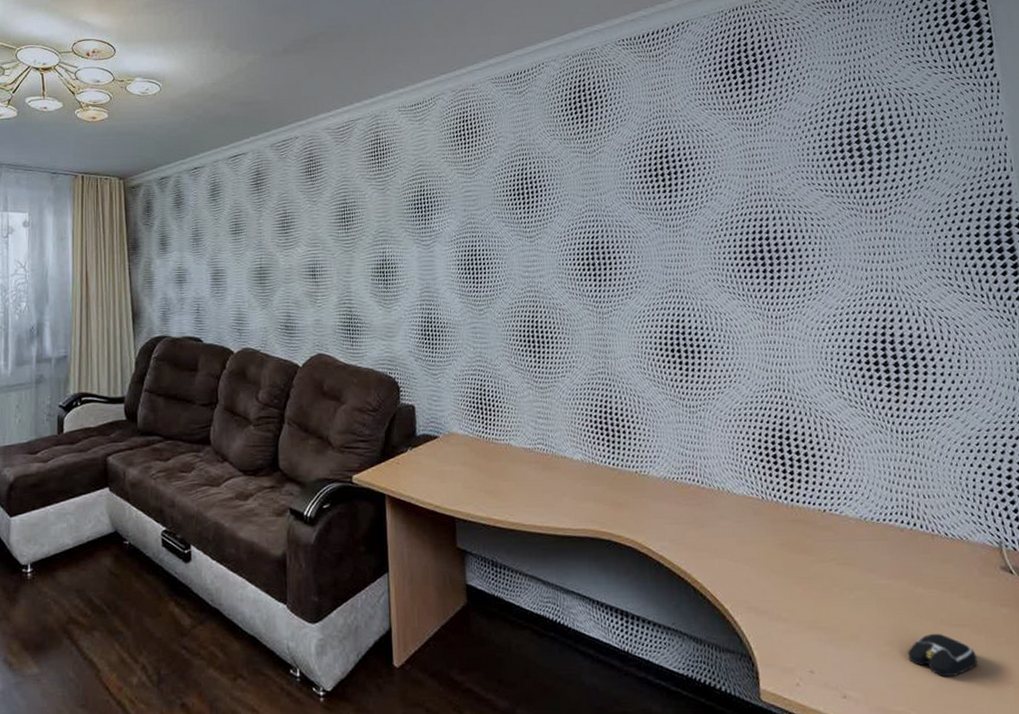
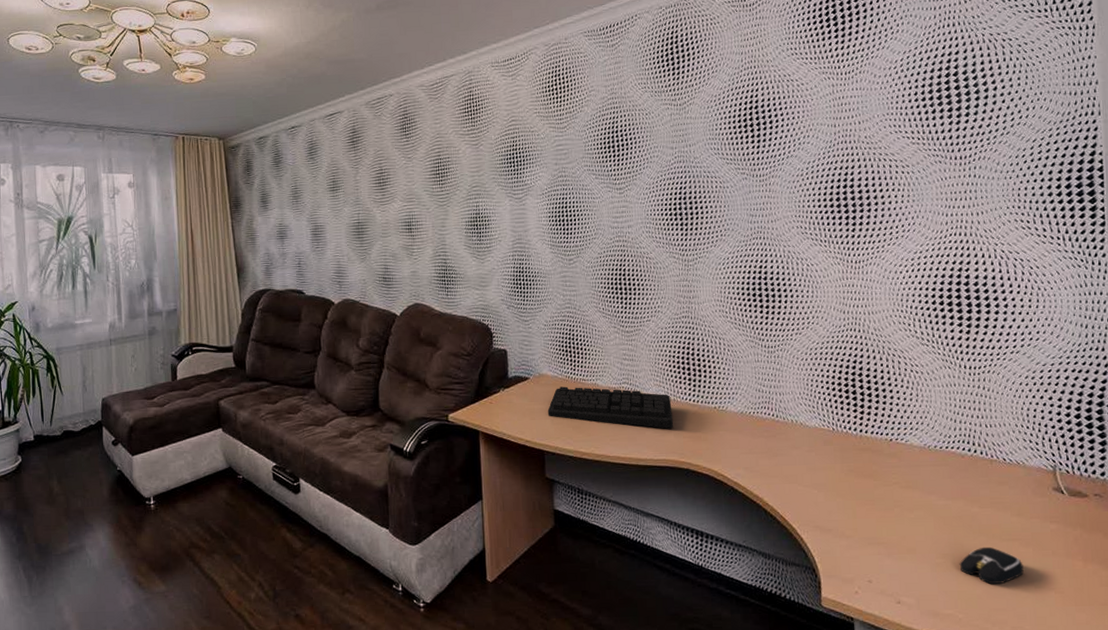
keyboard: none [458,446,592,495] -> present [547,386,673,429]

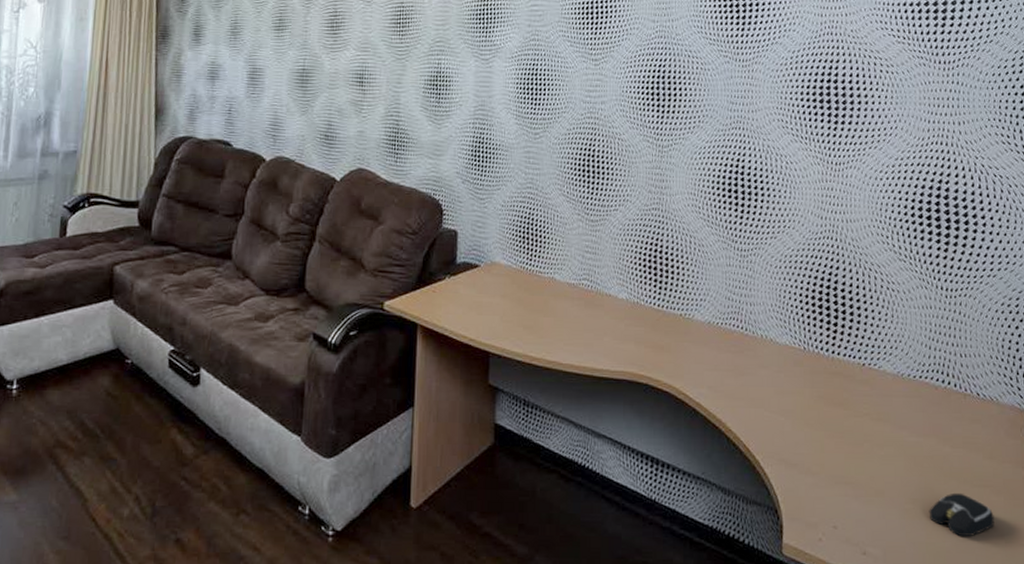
keyboard: present [547,386,673,429] -> none [497,278,634,336]

